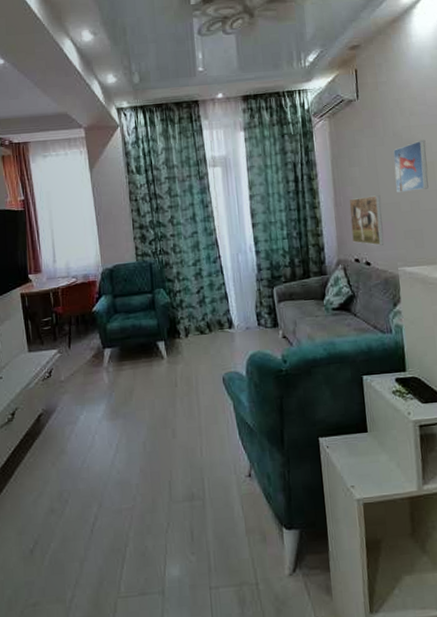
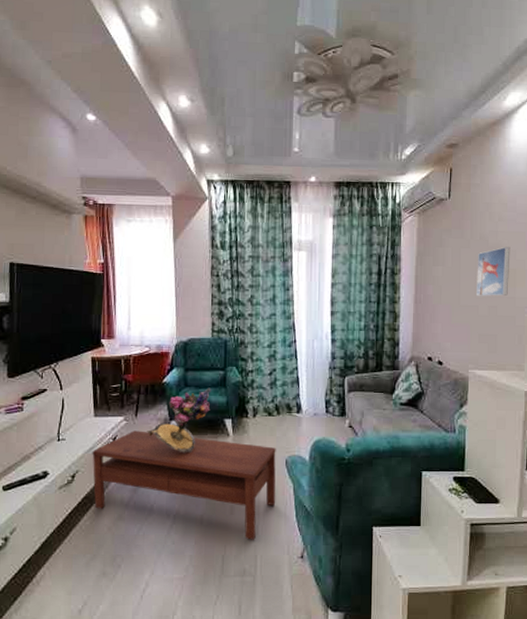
coffee table: none [29,361,217,463] -> present [92,430,276,540]
bouquet: none [81,311,143,380] -> present [147,387,211,452]
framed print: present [349,195,384,246] -> none [428,296,460,346]

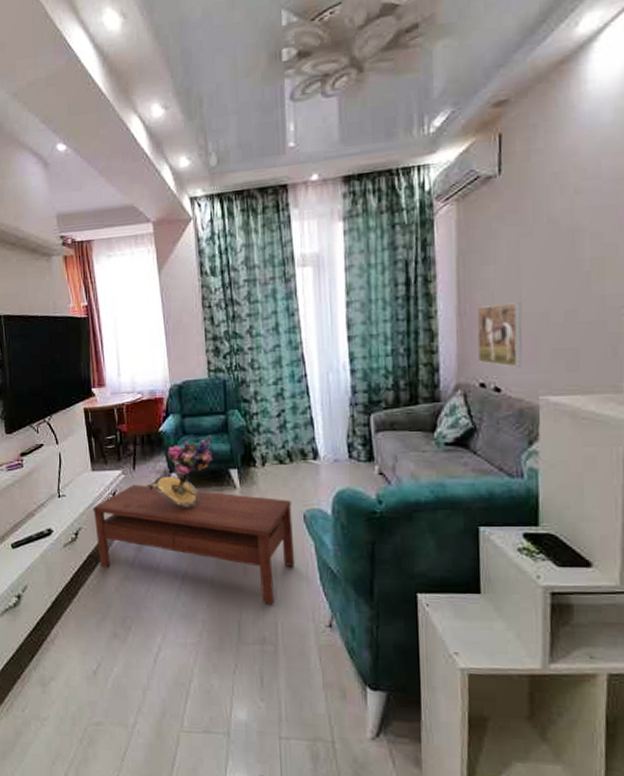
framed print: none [428,296,460,346] -> present [477,302,522,367]
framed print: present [477,246,511,296] -> none [544,227,595,299]

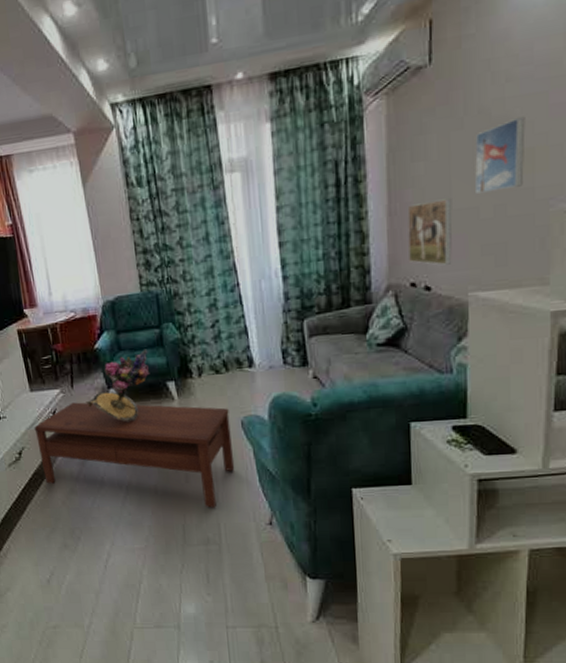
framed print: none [544,227,595,299] -> present [475,116,526,194]

